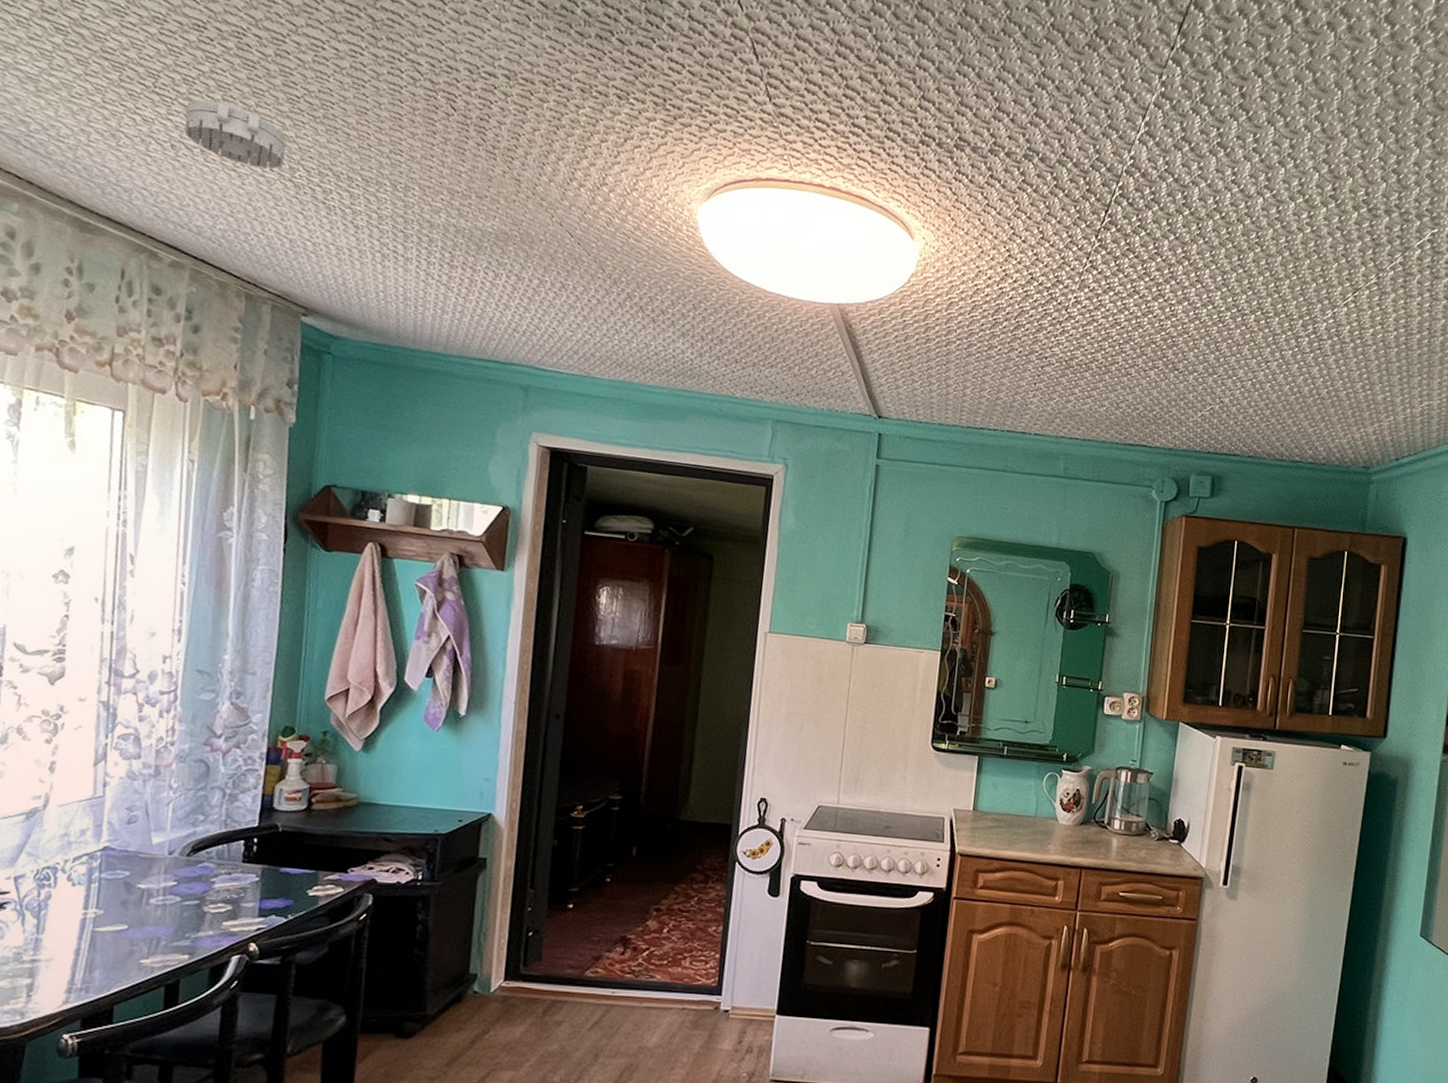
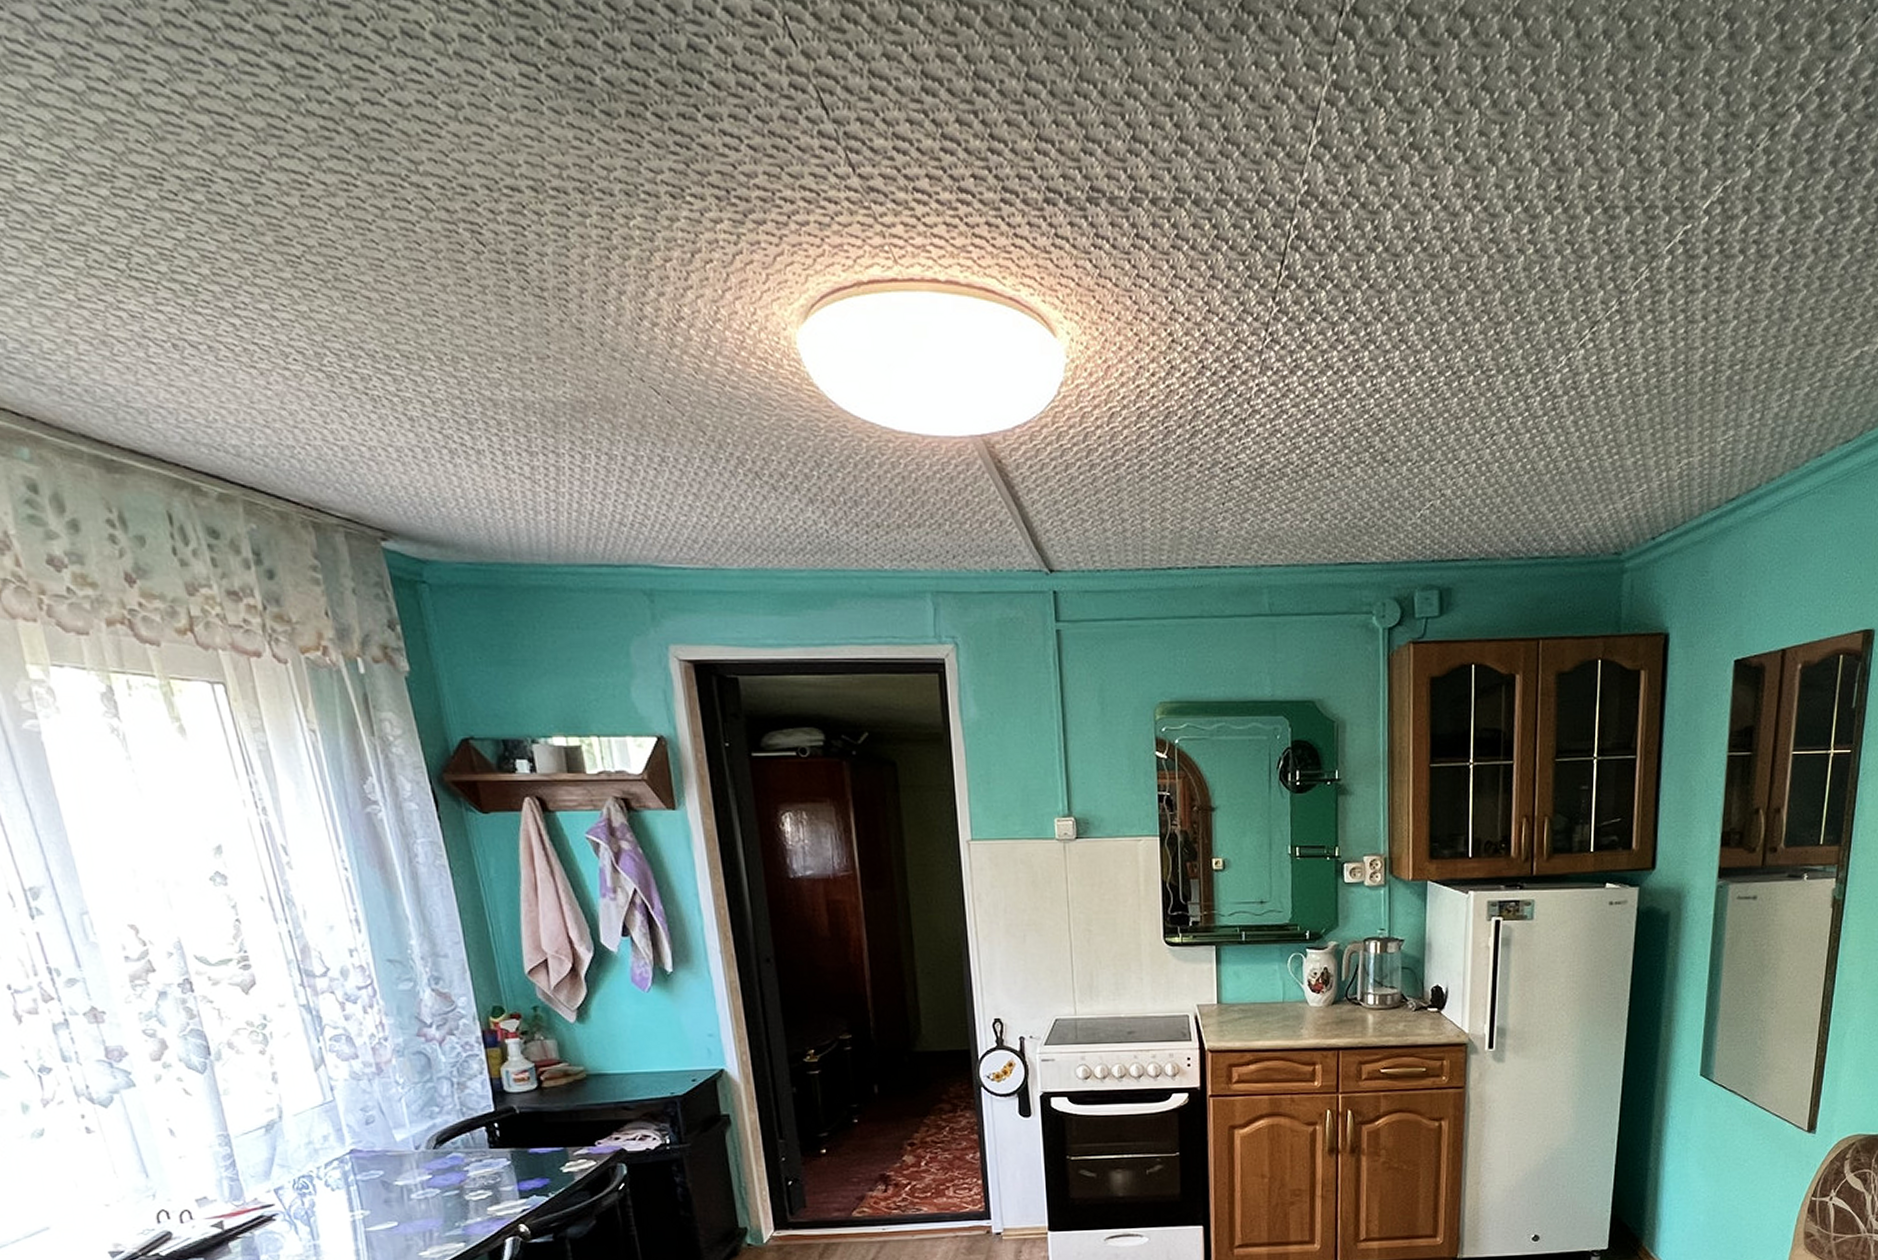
smoke detector: present [184,99,287,169] -> none [173,277,307,359]

